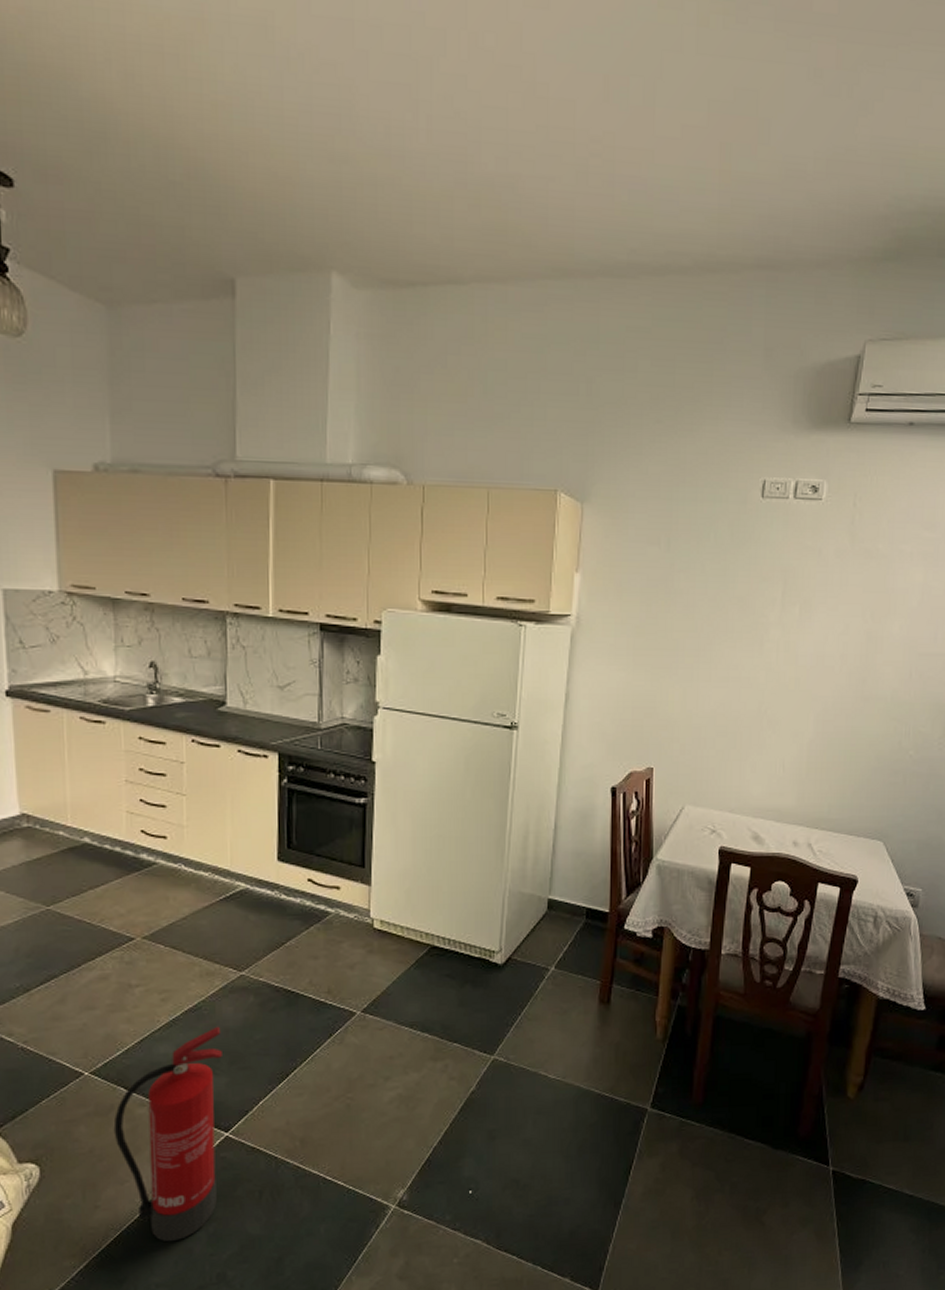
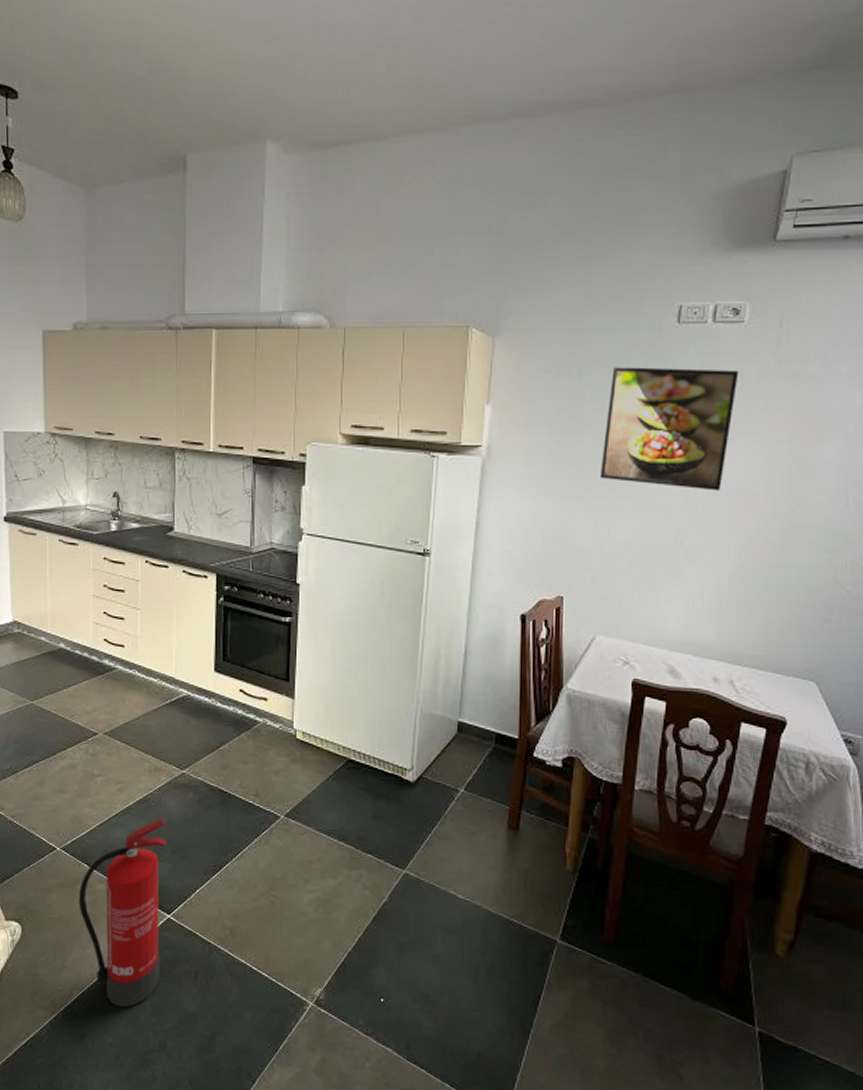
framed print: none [688,538,817,662] -> present [599,367,739,491]

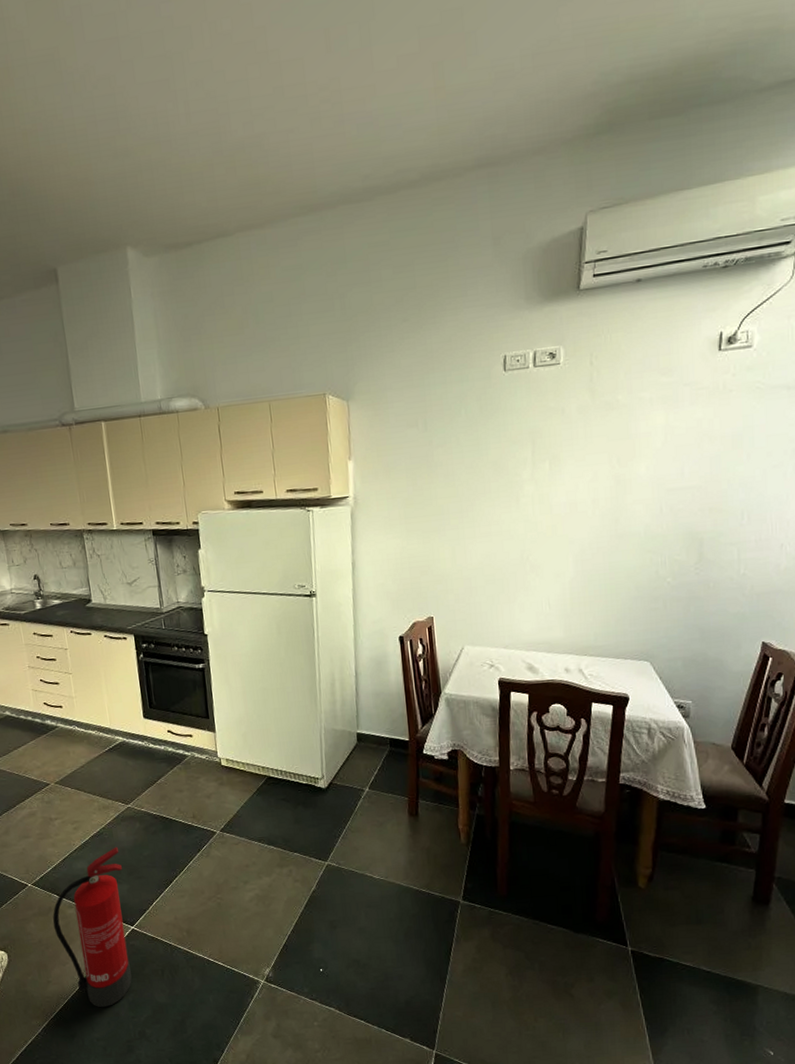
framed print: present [599,367,739,491] -> none [452,406,561,513]

